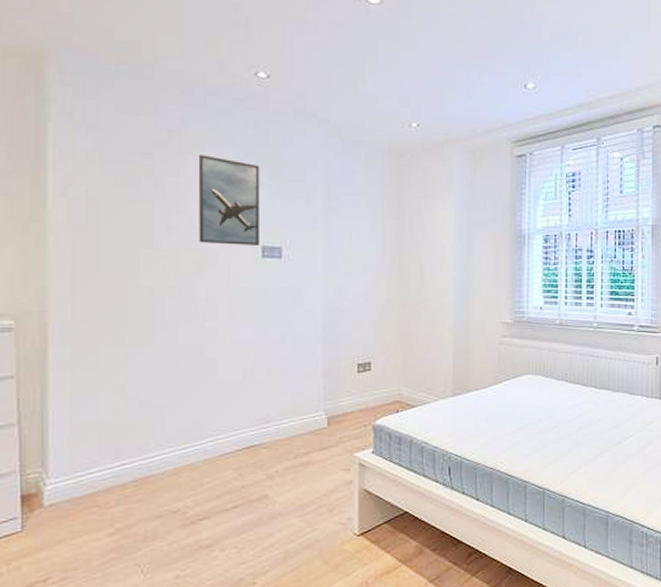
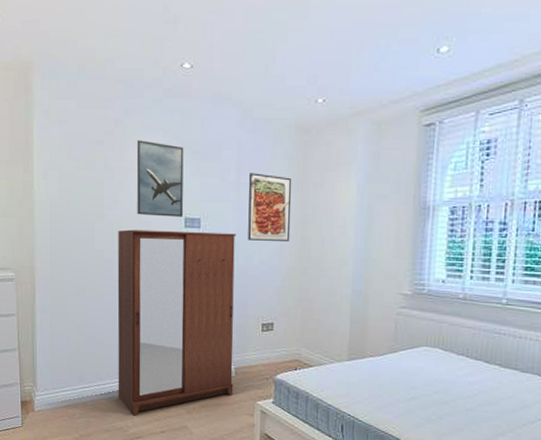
wardrobe: none [172,260,326,492] -> present [117,229,237,416]
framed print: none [338,197,387,272] -> present [248,173,291,241]

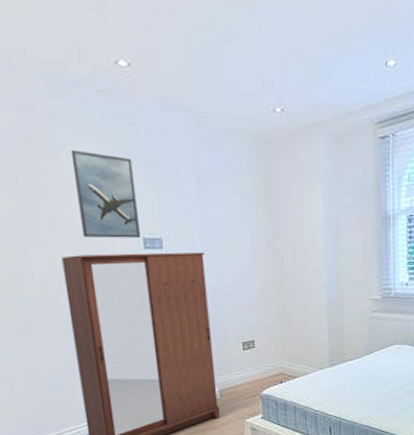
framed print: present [248,173,291,241] -> none [210,187,262,258]

